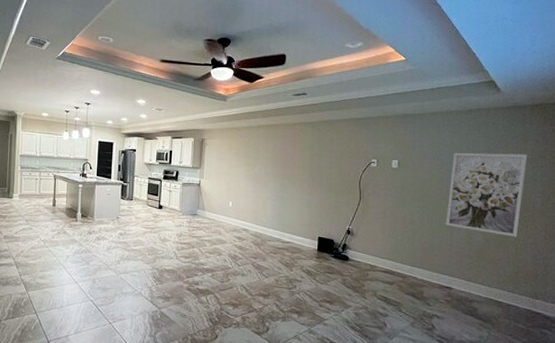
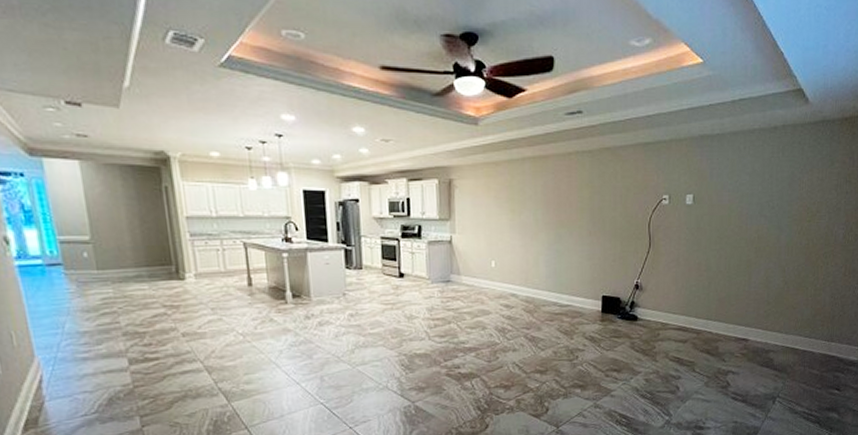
wall art: present [446,152,527,237] -> none [744,179,833,277]

